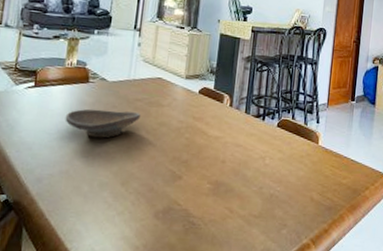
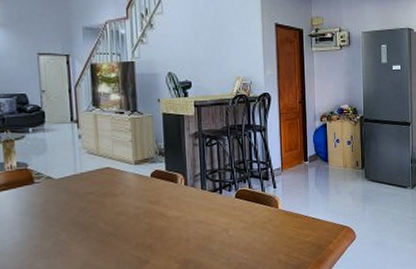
decorative bowl: present [65,109,140,138] -> none [16,206,95,237]

